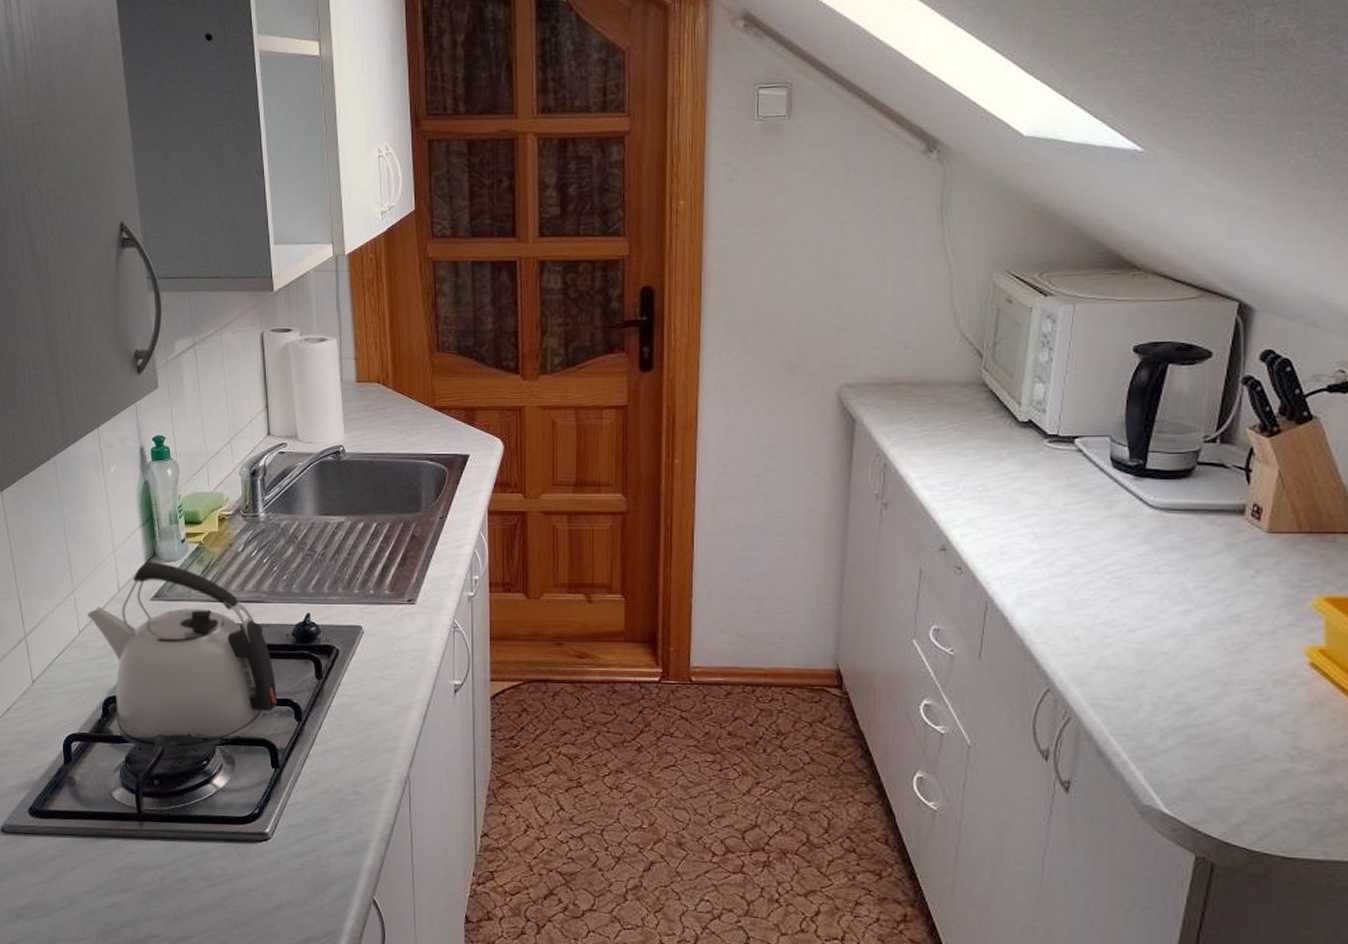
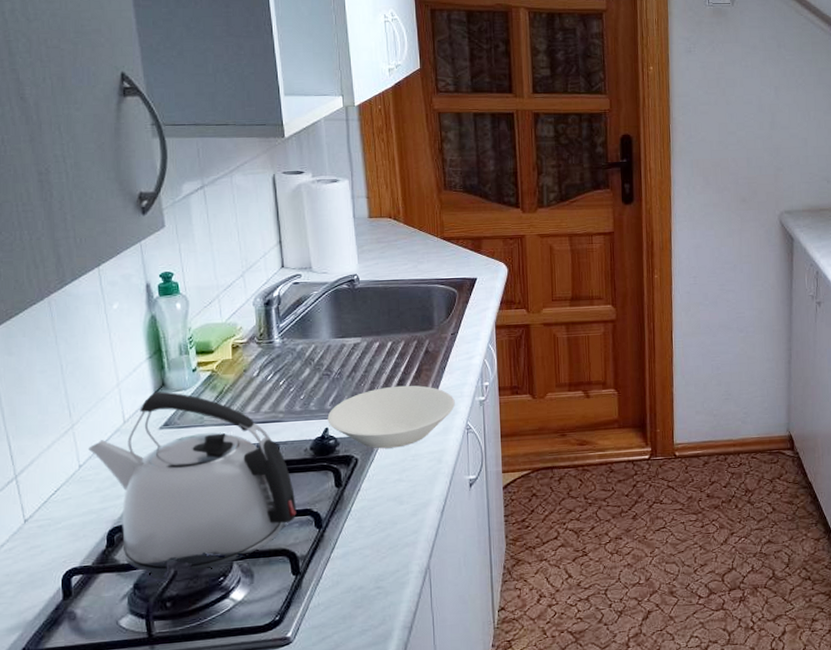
dish: none [309,572,441,642] -> present [327,385,455,449]

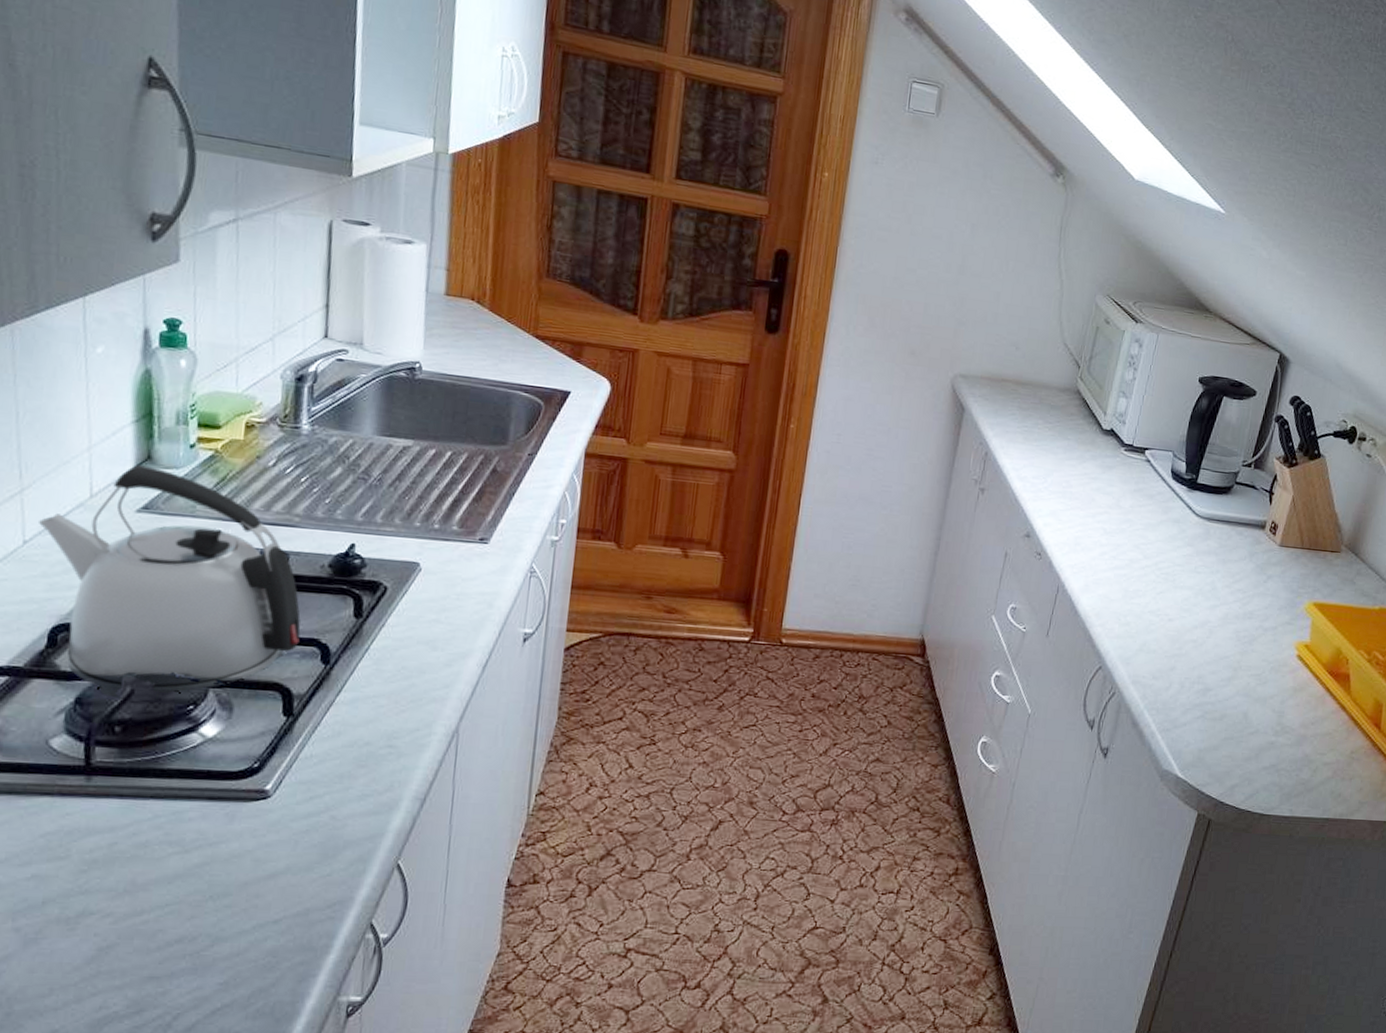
dish: present [327,385,455,449] -> none [355,505,521,582]

